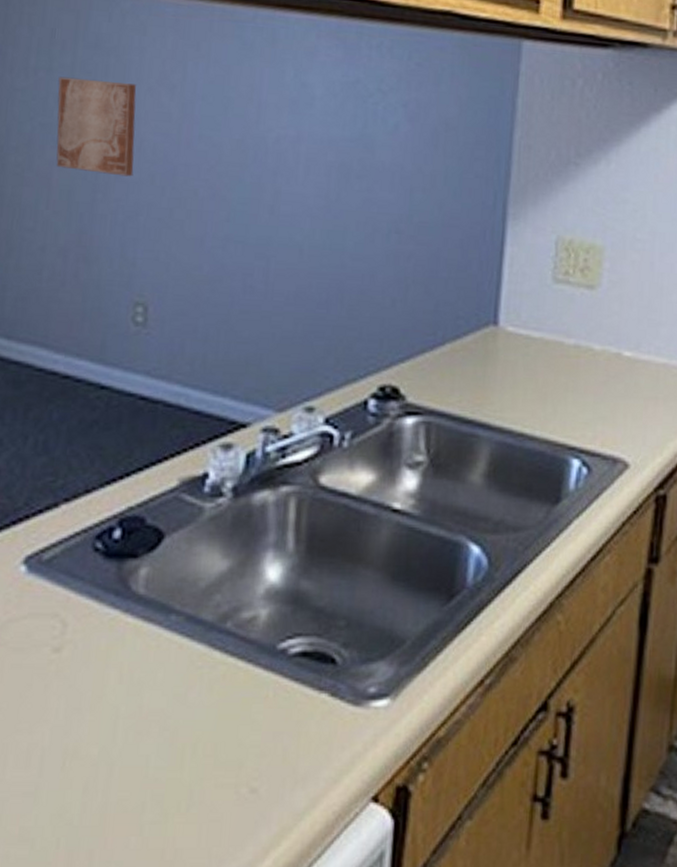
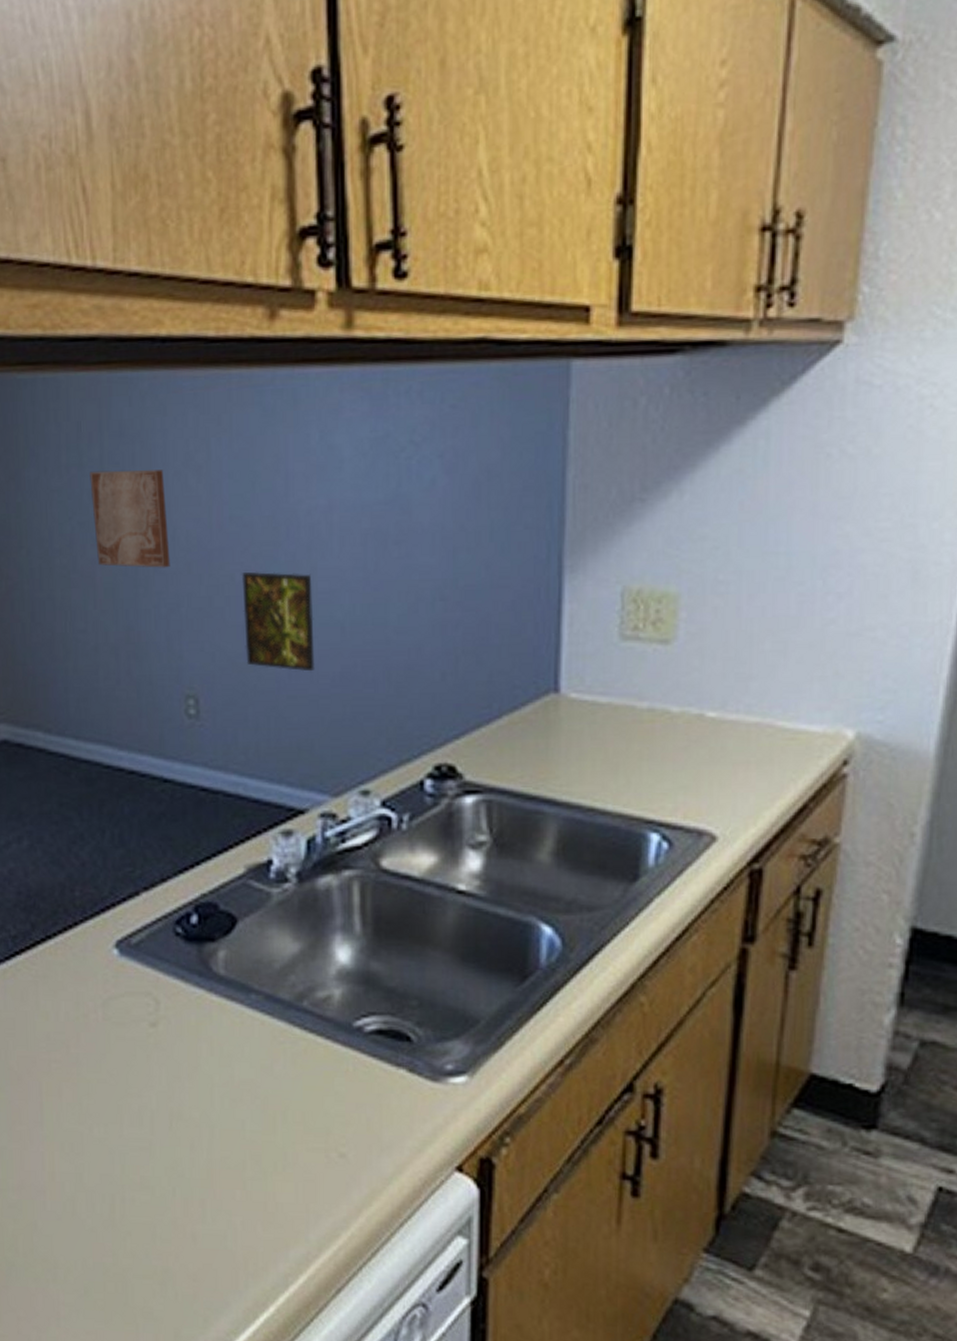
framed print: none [201,188,275,289] -> present [242,571,315,672]

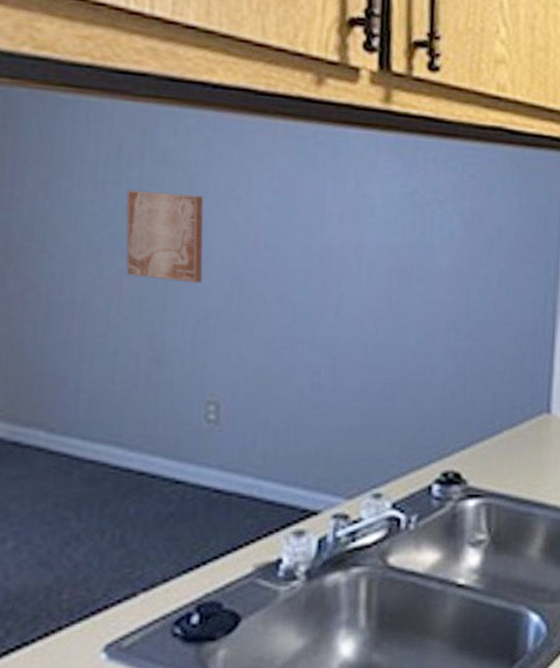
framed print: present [242,571,315,672] -> none [271,293,340,386]

